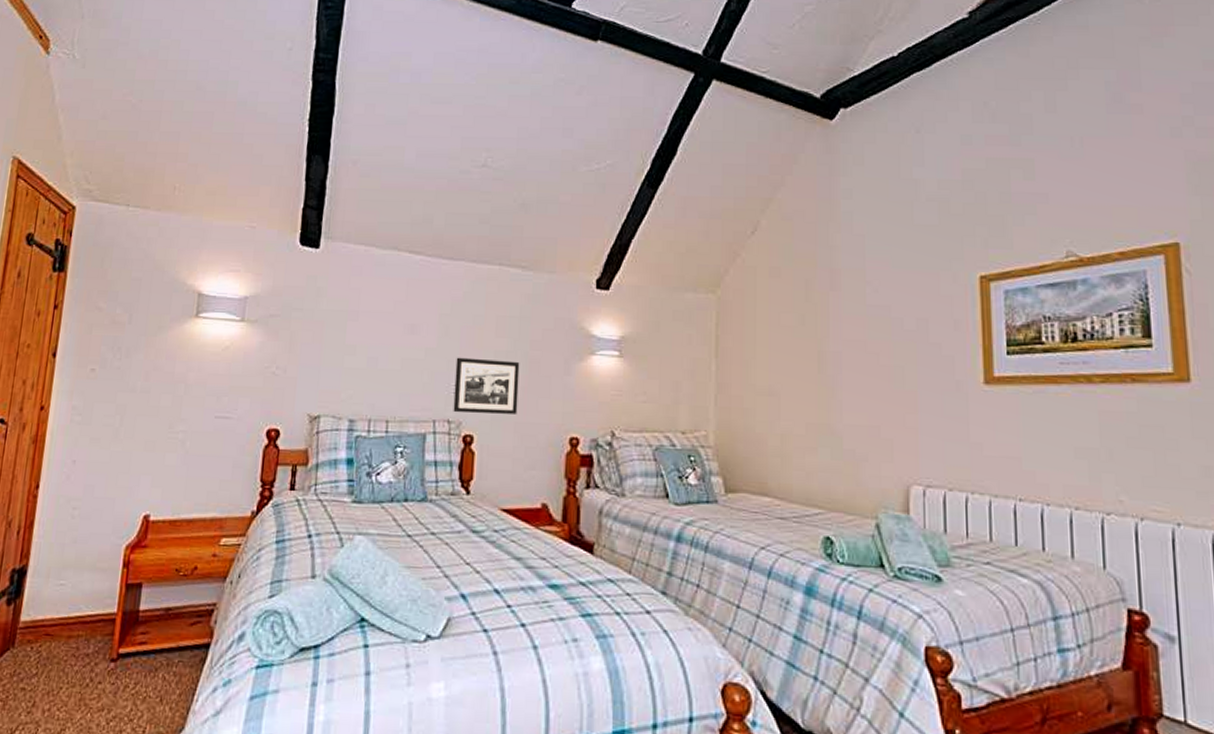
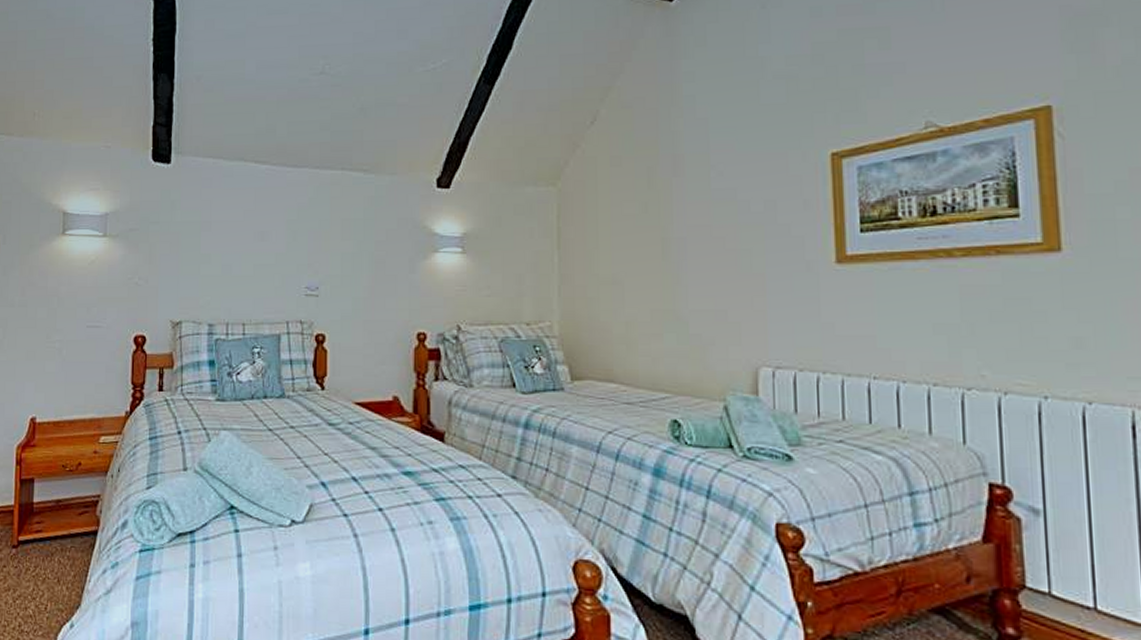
picture frame: present [453,357,520,414] -> none [305,261,366,314]

